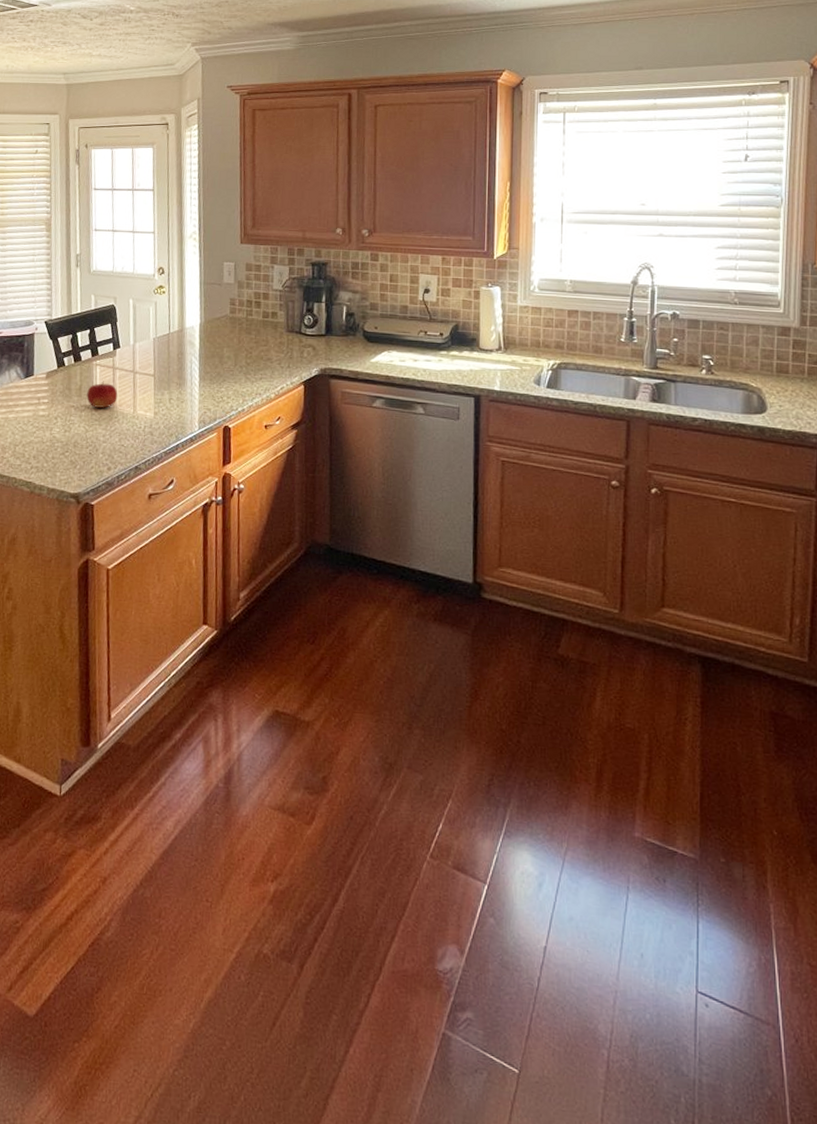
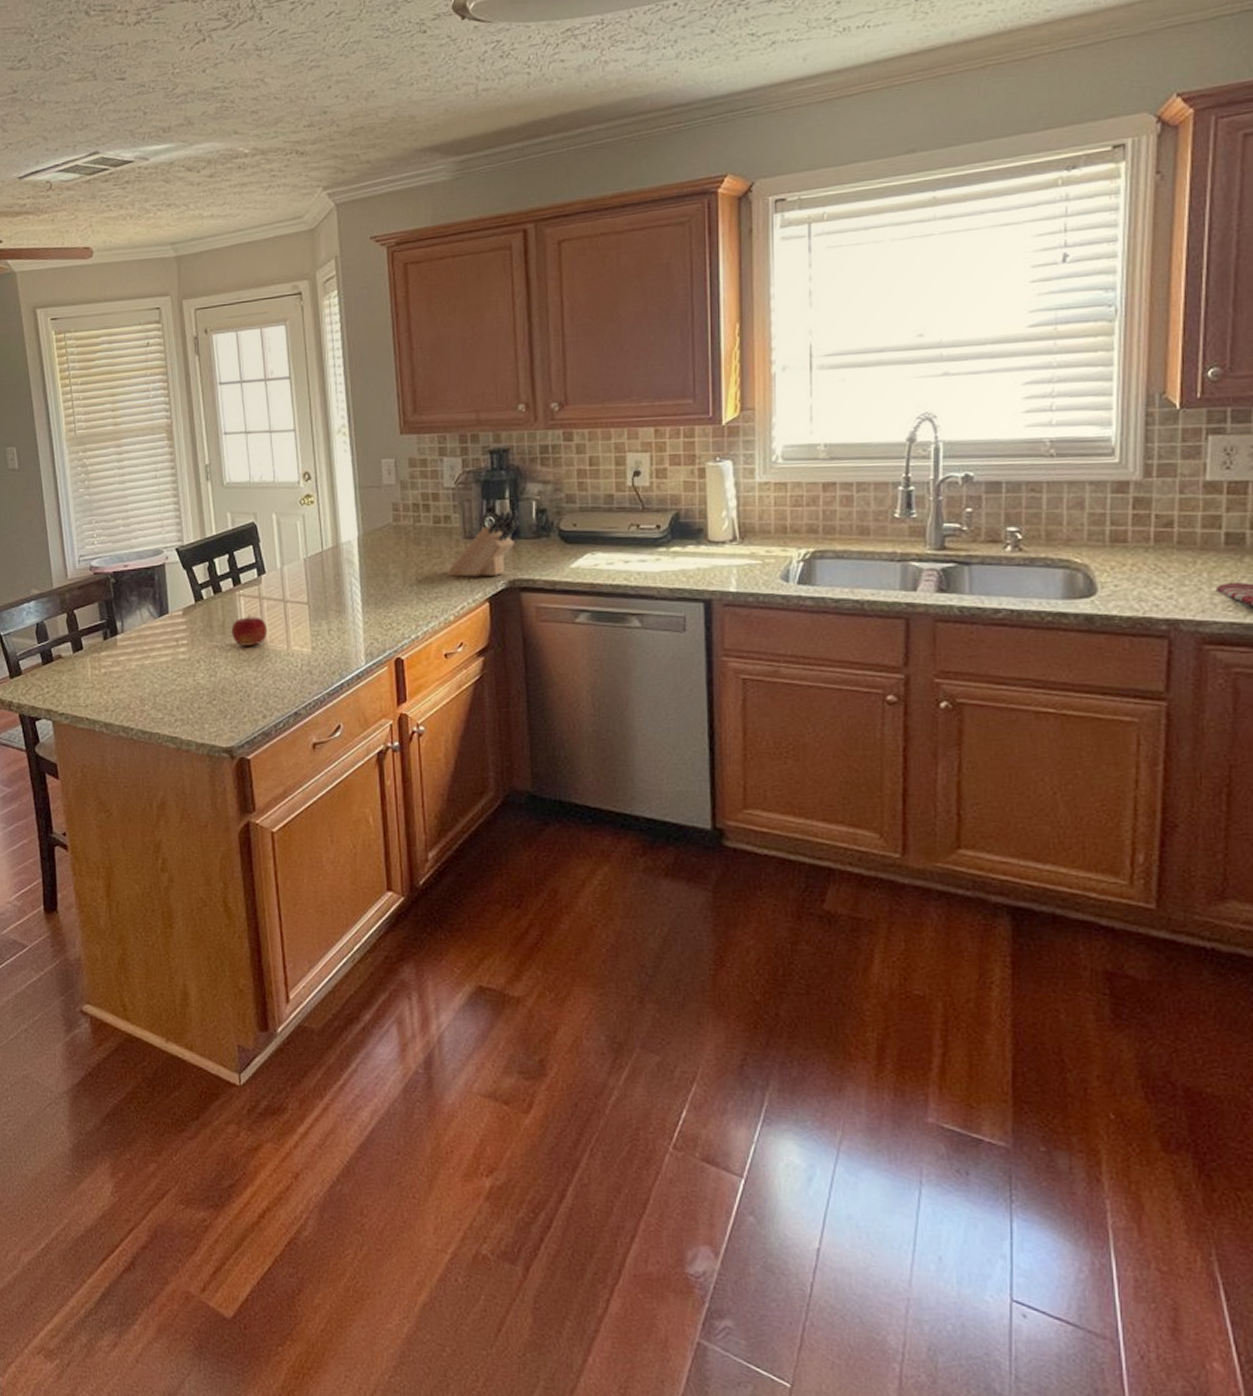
knife block: none [270,311,332,364] -> present [446,509,519,577]

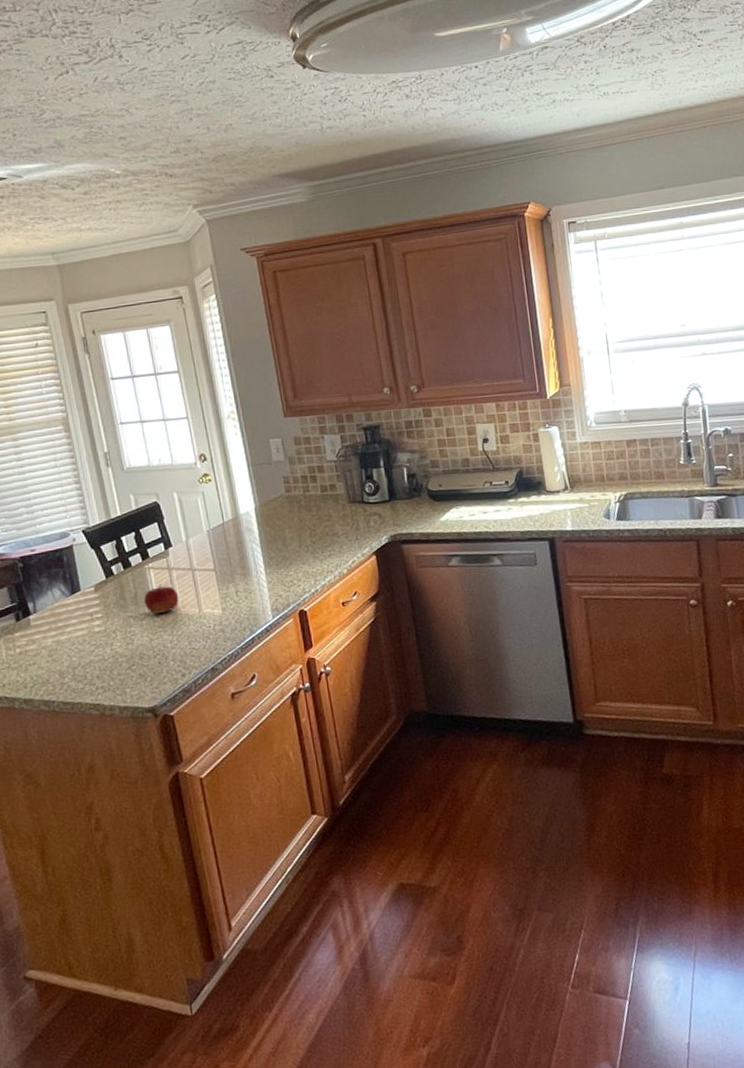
knife block: present [446,509,519,577] -> none [336,475,394,536]

